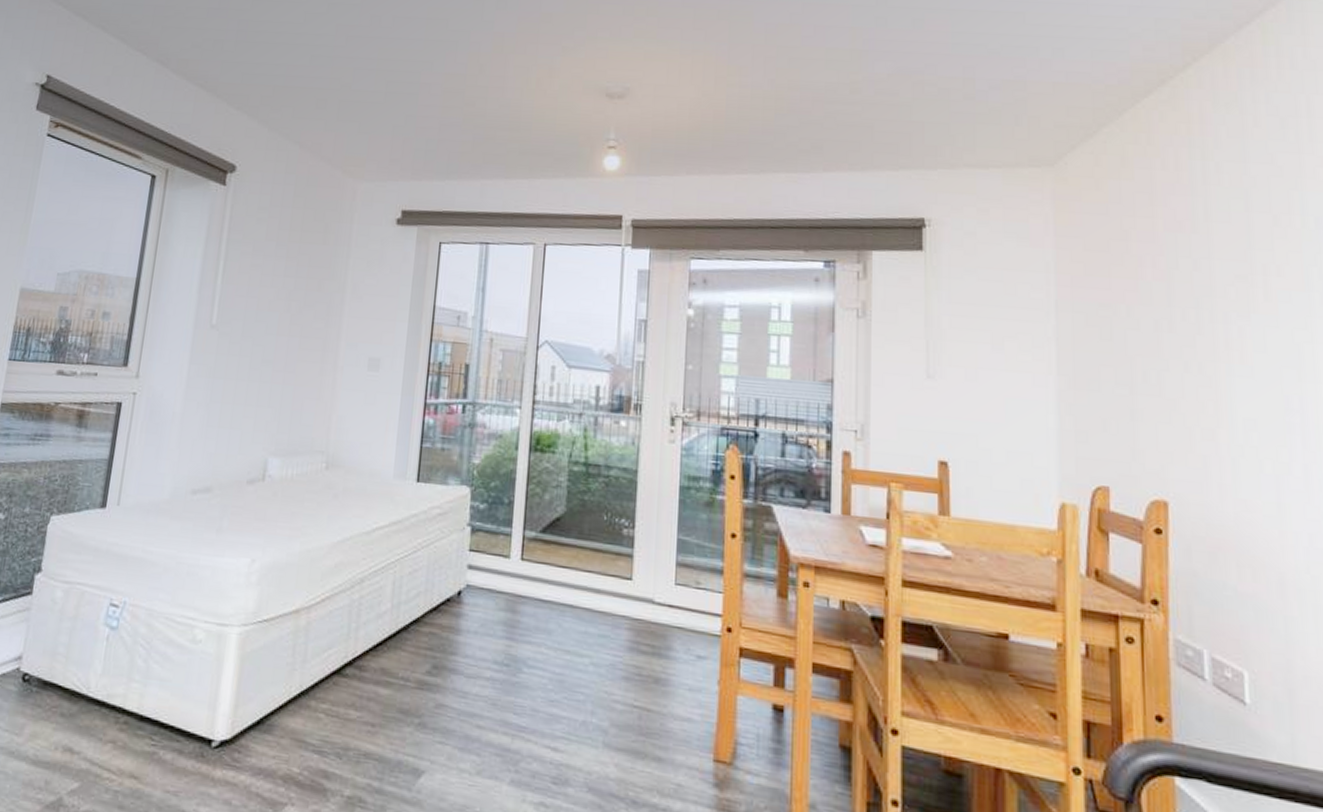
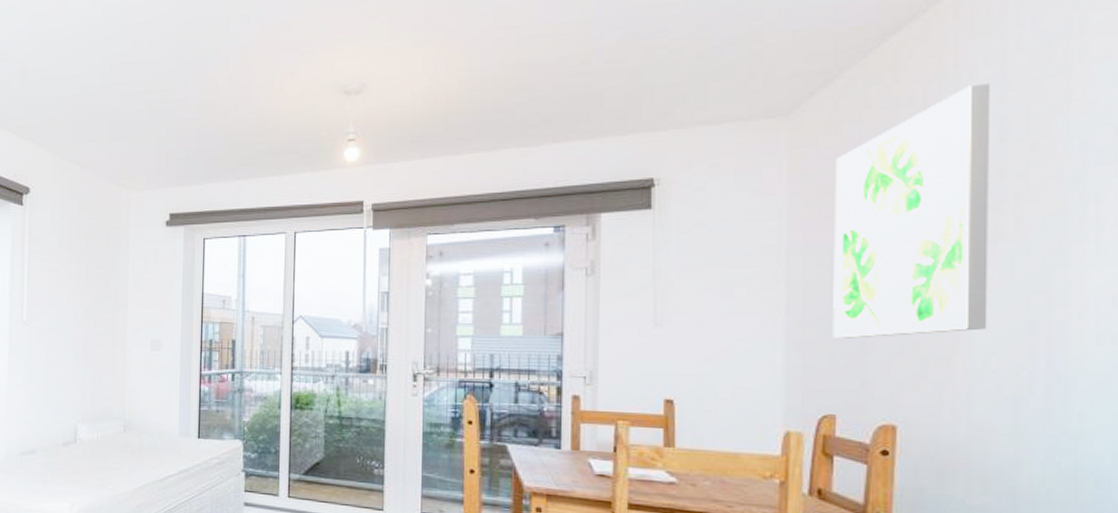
wall art: none [1098,153,1246,404] -> present [833,83,989,339]

